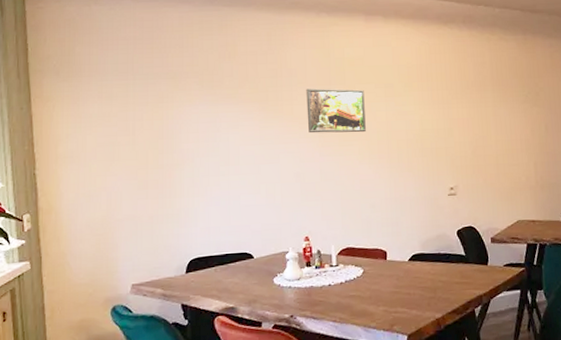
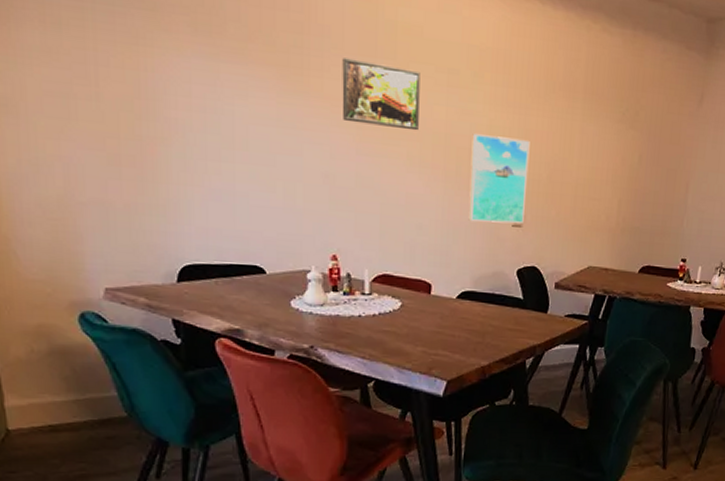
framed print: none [408,127,457,195] -> present [468,134,530,224]

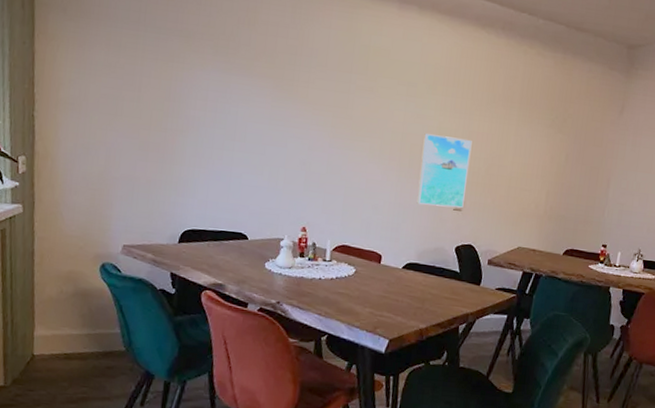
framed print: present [342,58,420,131] -> none [321,73,386,130]

